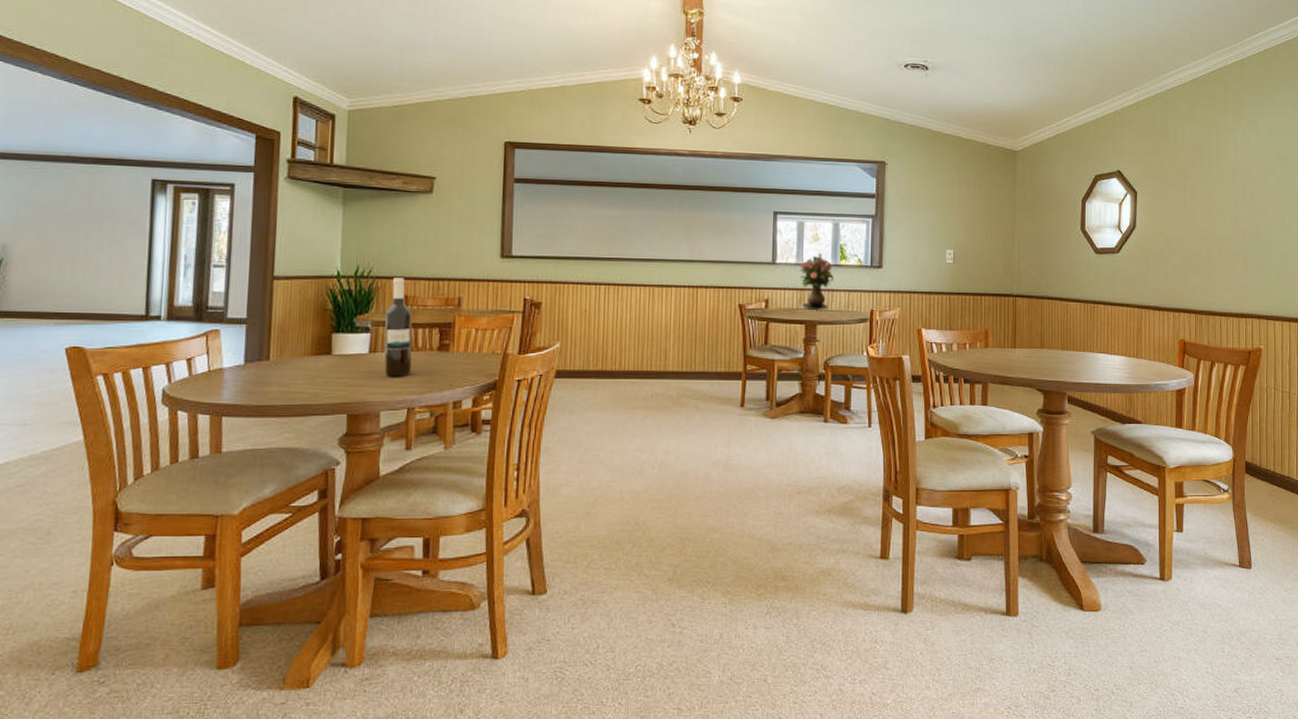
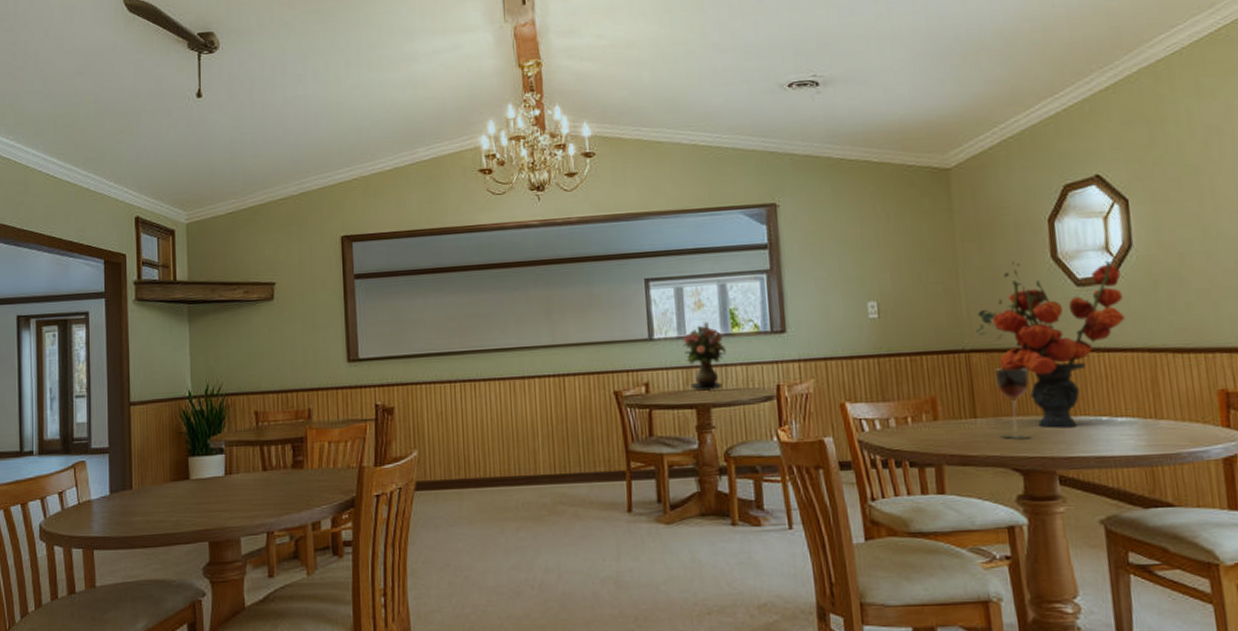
wine bottle: present [384,278,413,377] -> none [237,393,268,500]
bouquet: none [1022,229,1126,360] -> present [975,260,1125,429]
wineglass: none [1031,311,1056,366] -> present [994,368,1032,439]

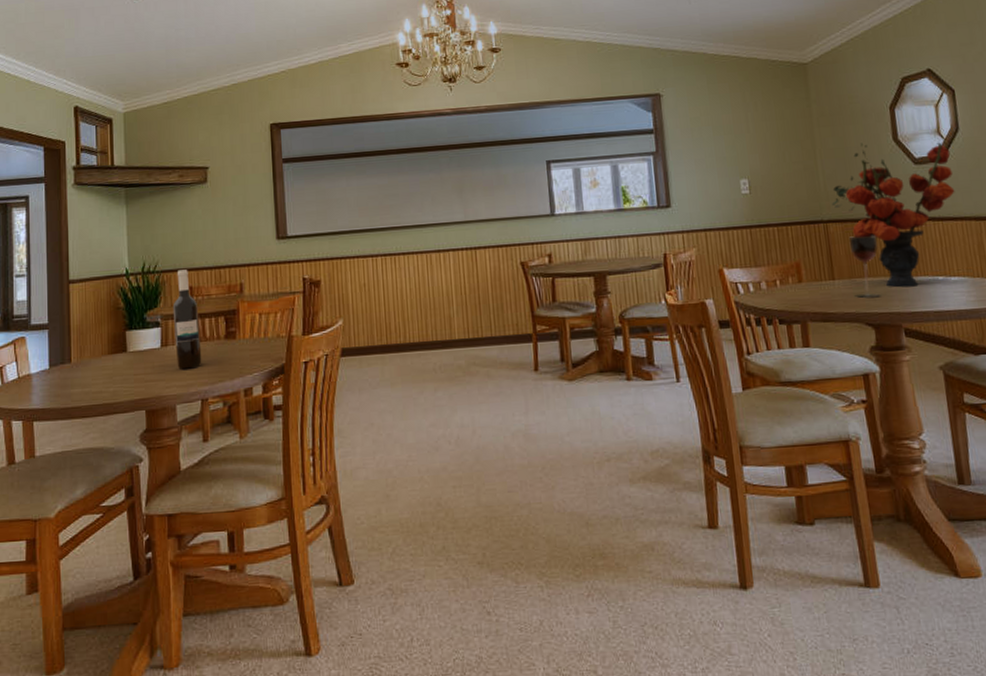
wine bottle: none [237,393,268,500] -> present [172,269,202,369]
bouquet: present [683,321,726,391] -> none [581,198,619,260]

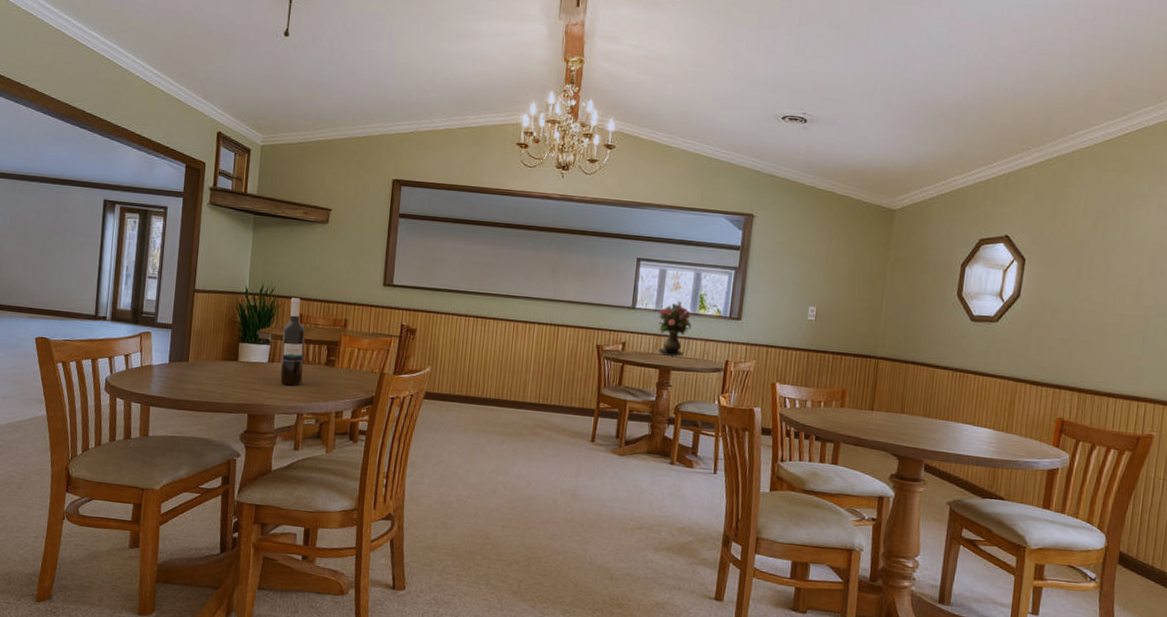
bouquet: none [581,198,619,260] -> present [658,301,692,357]
bouquet: present [831,142,955,288] -> none [887,292,1007,430]
wineglass: present [848,235,881,298] -> none [888,375,921,432]

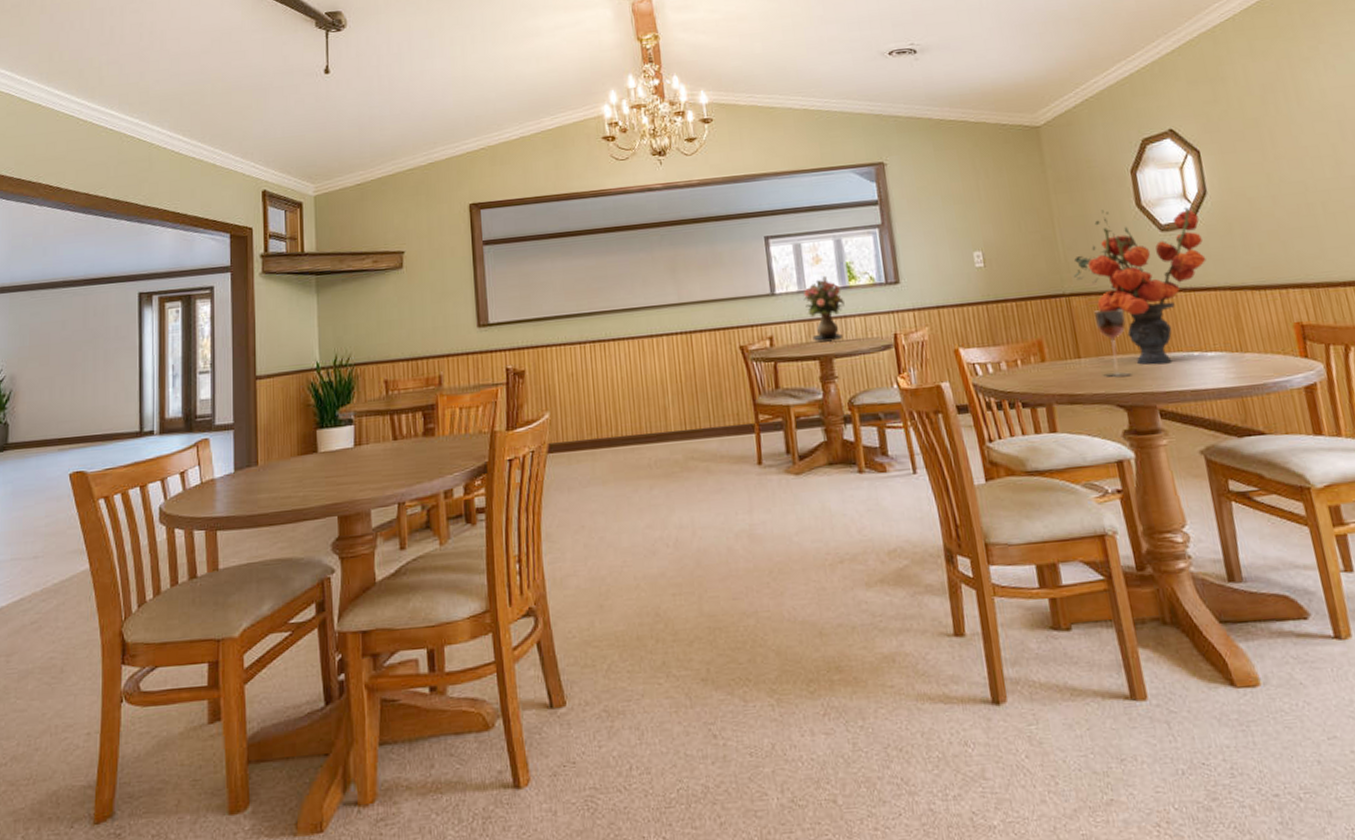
wine bottle: present [280,297,306,386] -> none [366,362,398,471]
bouquet: none [887,292,1007,430] -> present [1073,207,1207,366]
wineglass: none [888,375,921,432] -> present [1093,309,1132,377]

